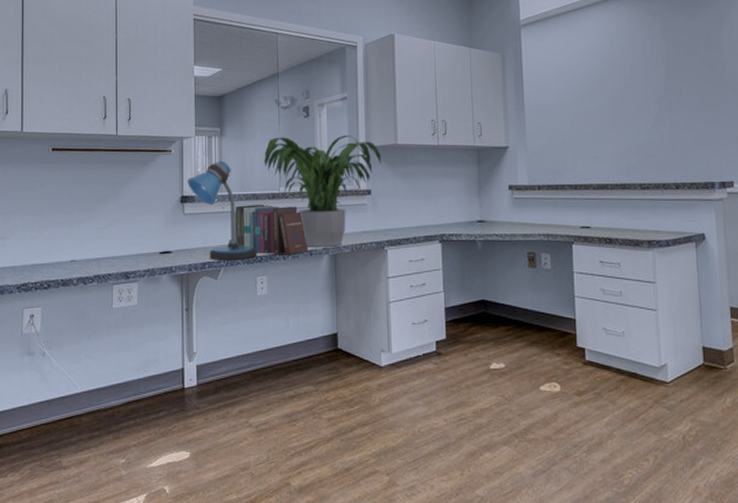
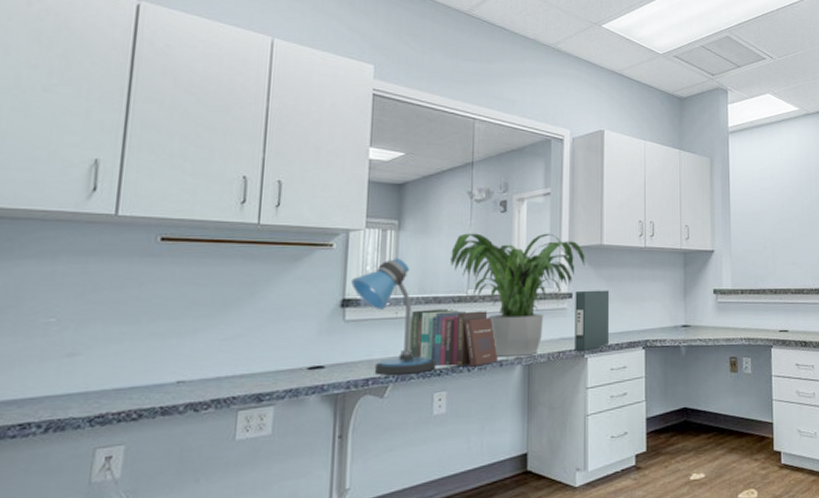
binder: none [373,186,408,243] -> present [575,290,610,351]

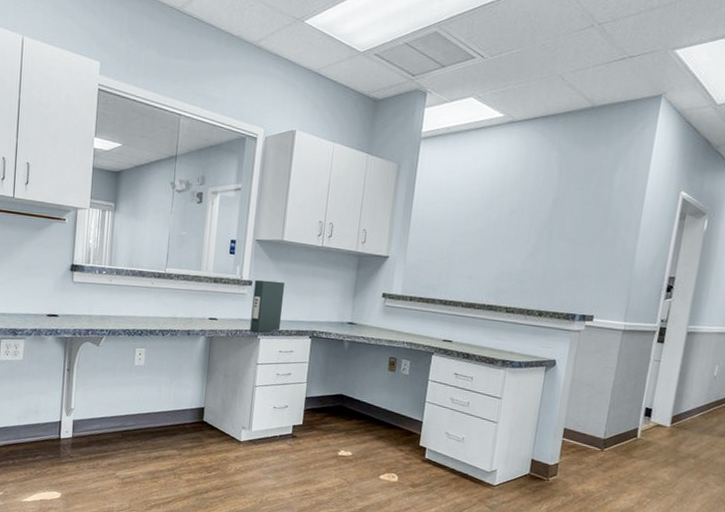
desk lamp: present [351,258,436,375] -> none [78,235,139,331]
books: present [408,309,499,367] -> none [118,280,187,333]
potted plant: present [451,233,585,358] -> none [153,219,267,330]

